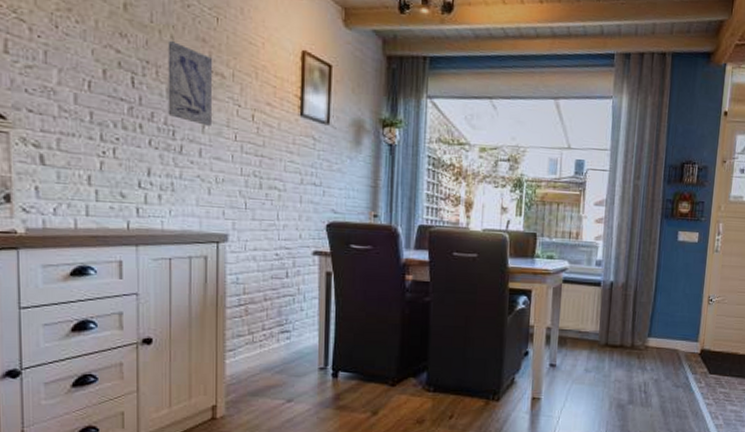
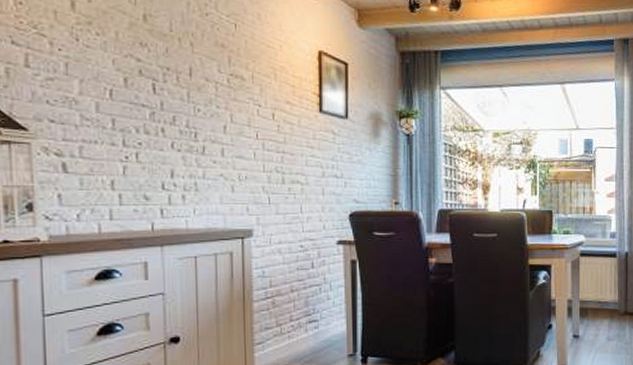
wall art: present [168,41,213,126] -> none [187,48,234,126]

